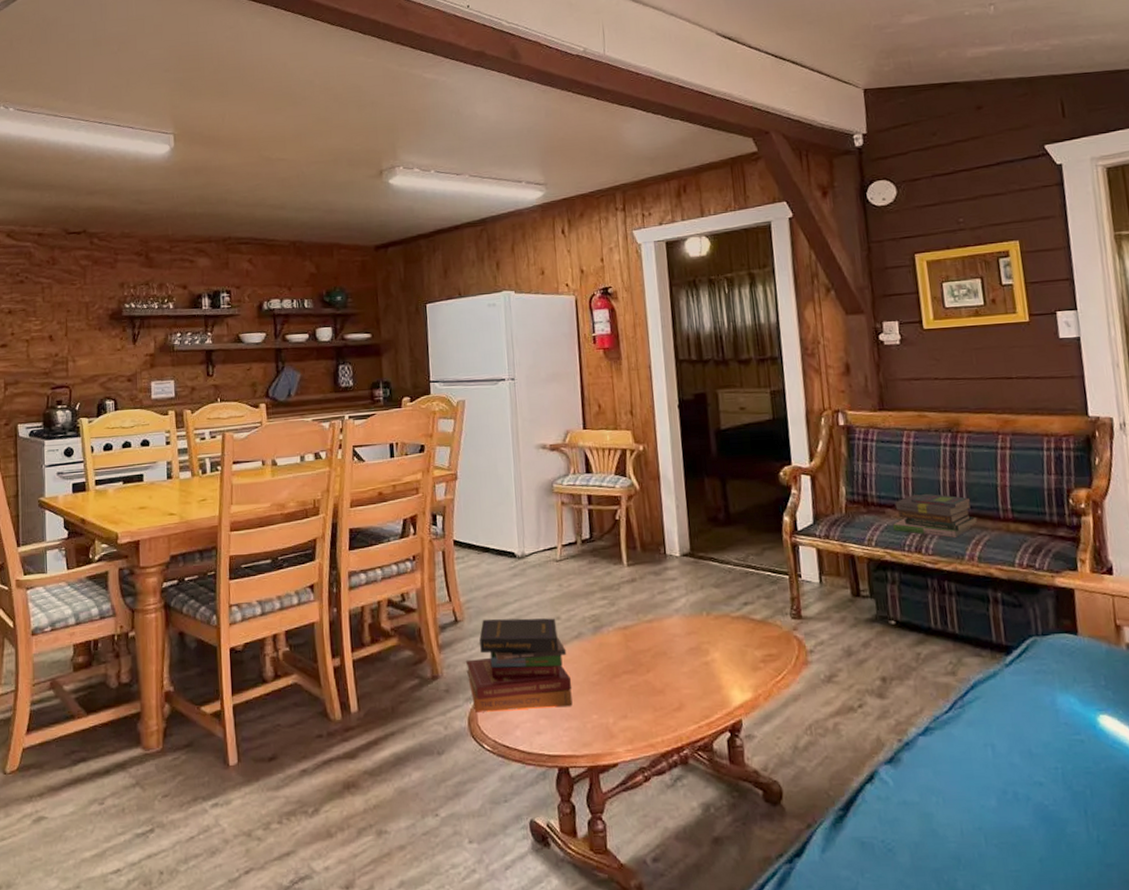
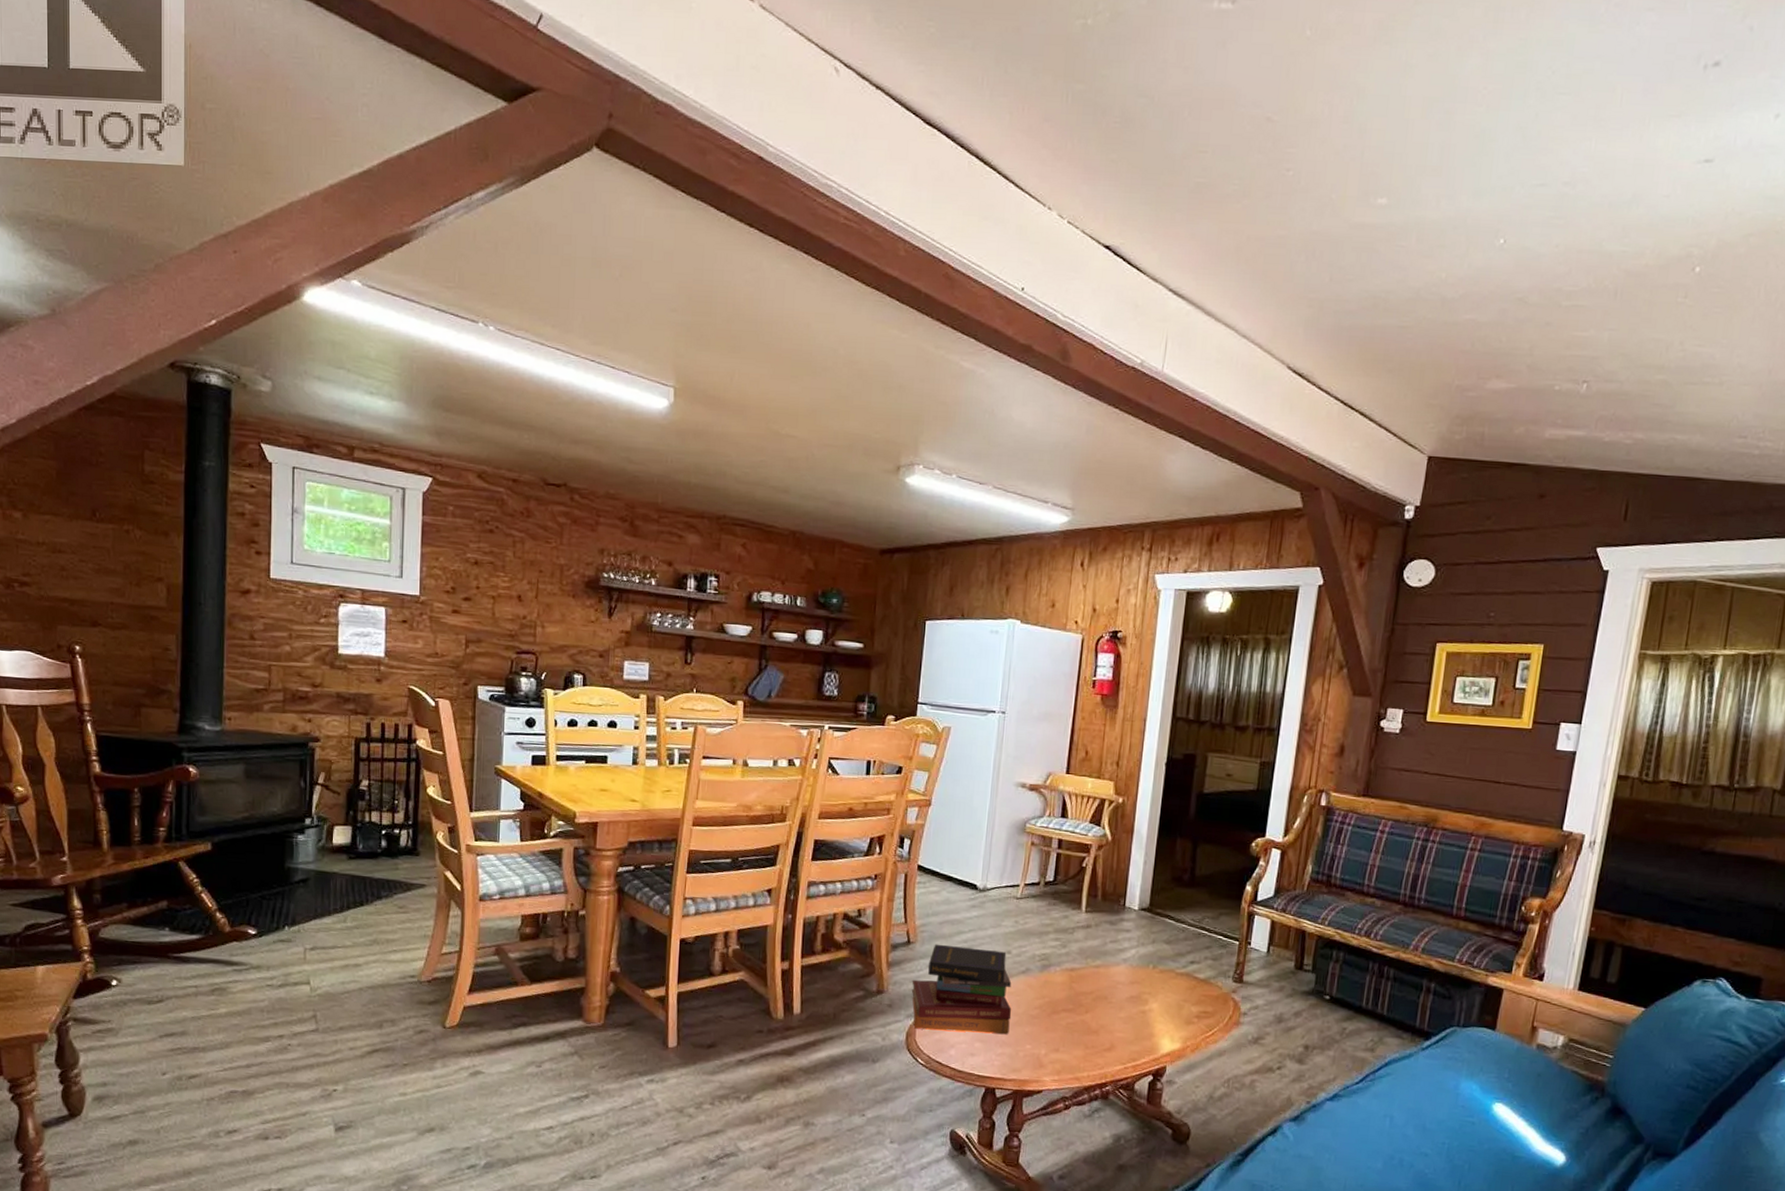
books: present [892,493,977,539] -> none [1348,881,1430,929]

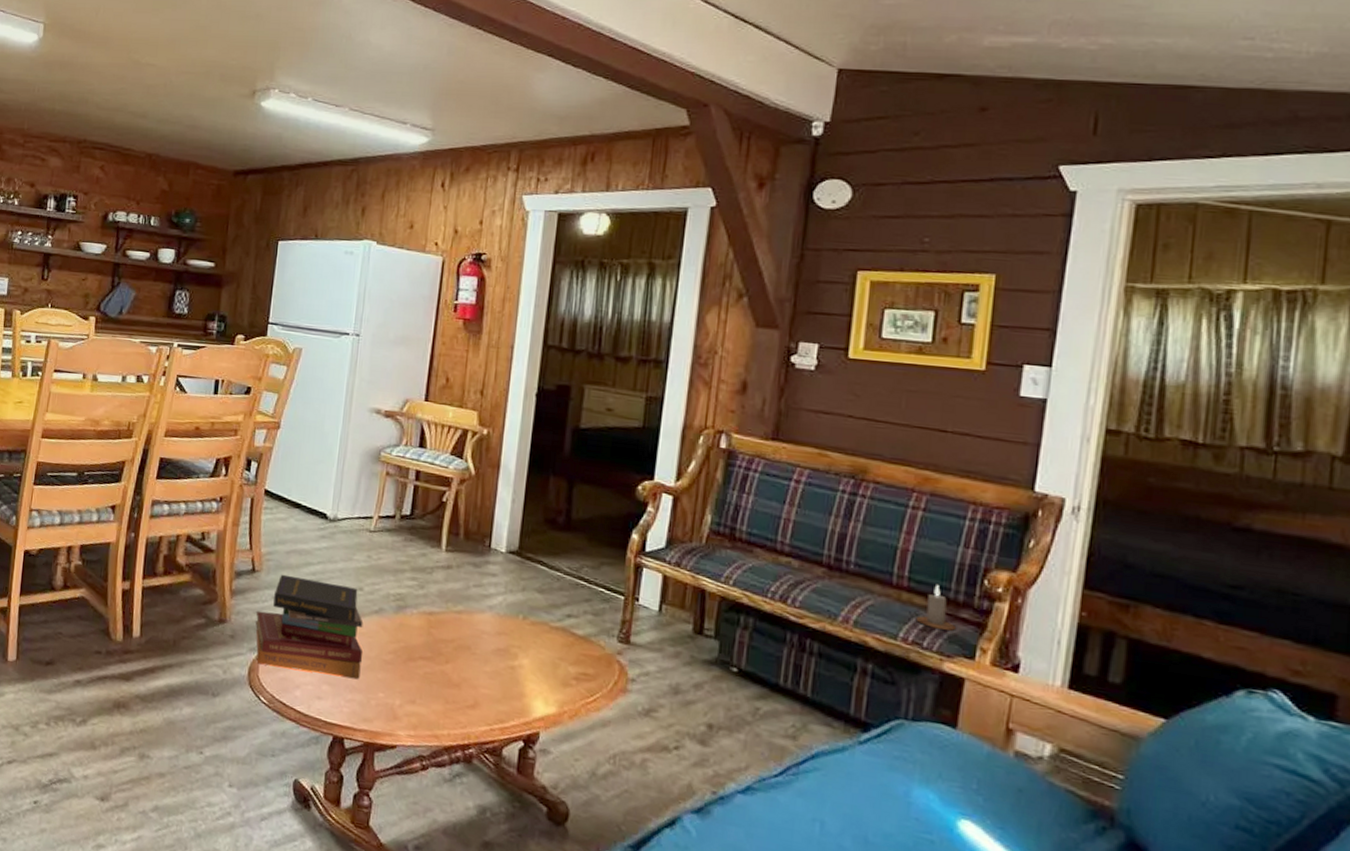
candle: none [1469,913,1500,950] -> present [915,585,957,631]

